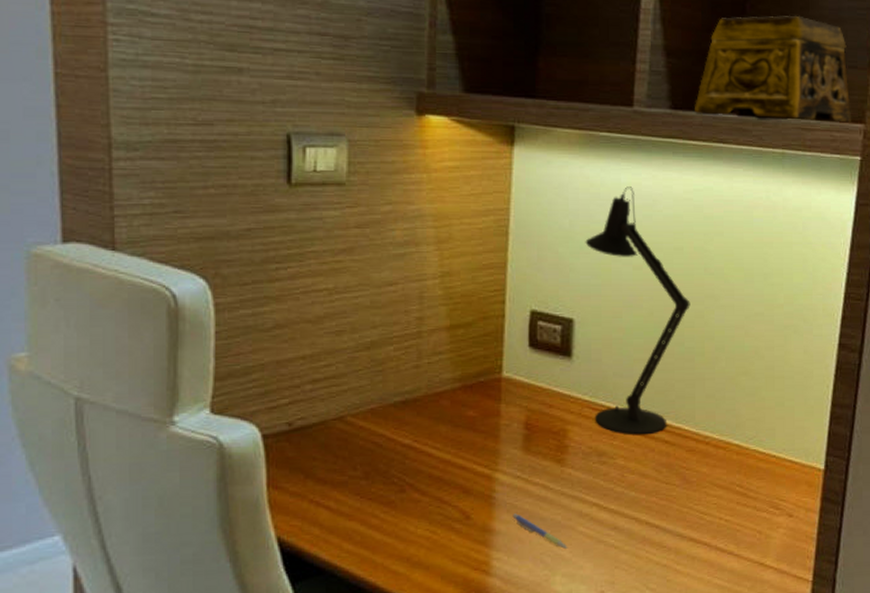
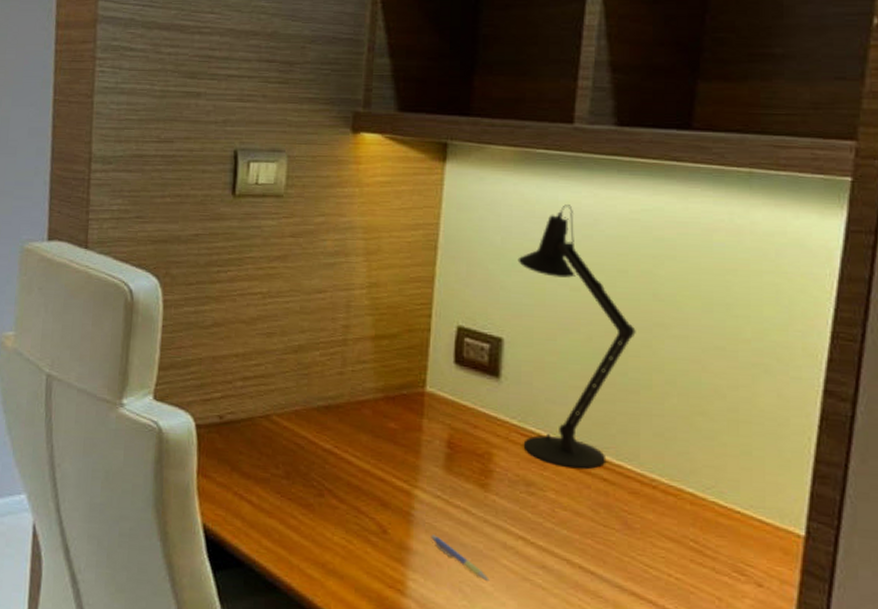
decorative box: present [695,15,851,123] -> none [644,25,839,140]

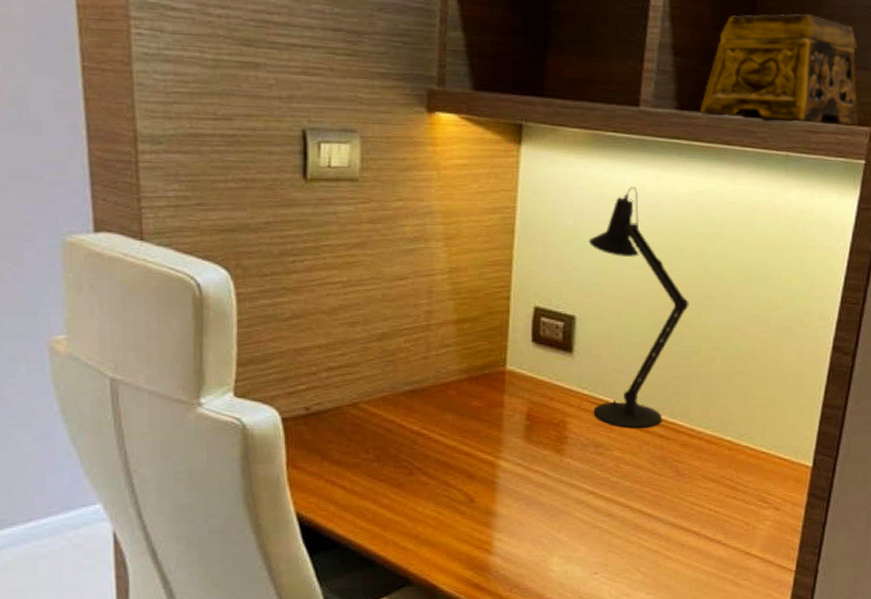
pen: present [431,534,490,582] -> none [513,498,565,534]
decorative box: none [644,25,839,140] -> present [701,13,859,126]

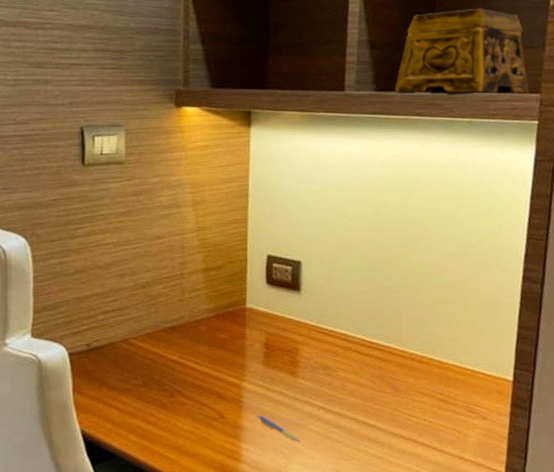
pen: none [513,498,565,534] -> present [257,414,301,444]
desk lamp: present [588,187,689,428] -> none [309,155,396,352]

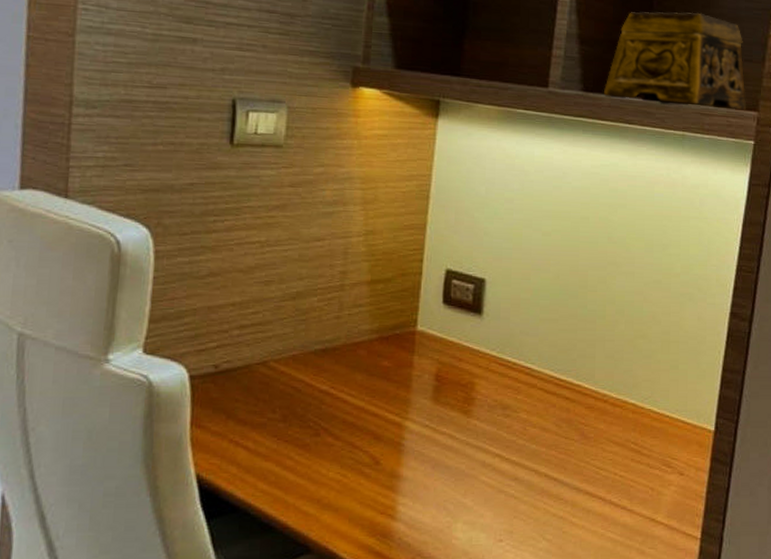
pen: present [257,414,301,444] -> none [419,461,470,498]

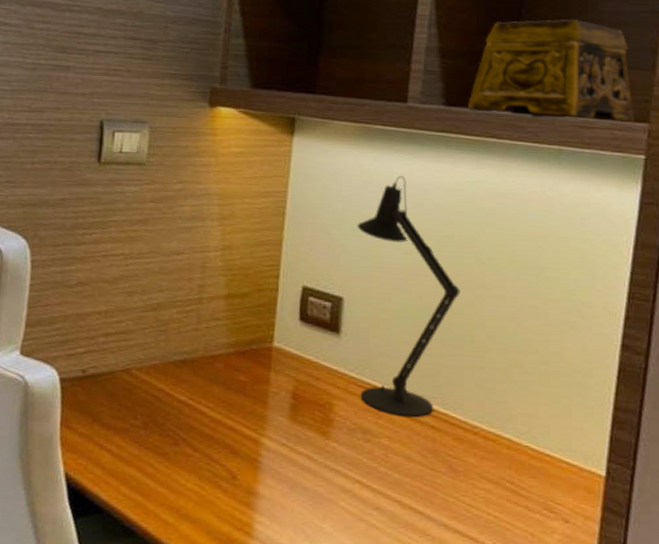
desk lamp: none [499,159,594,390] -> present [357,176,460,417]

